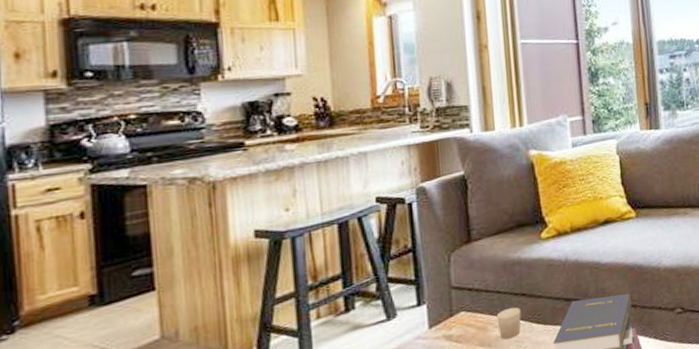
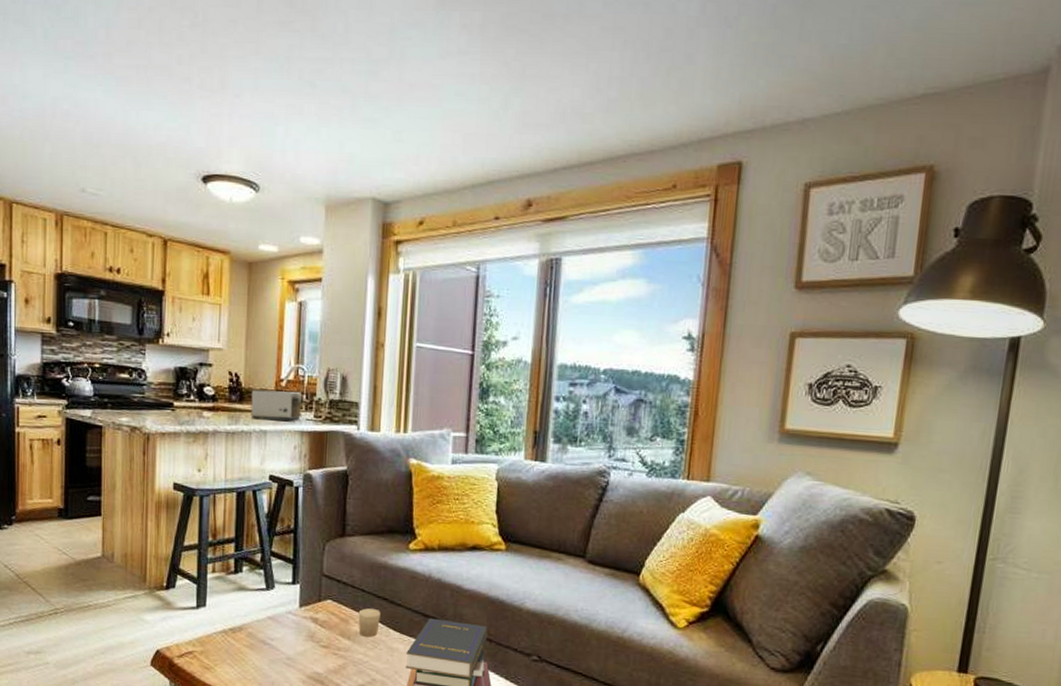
toaster: none [343,105,405,143] -> present [250,389,302,422]

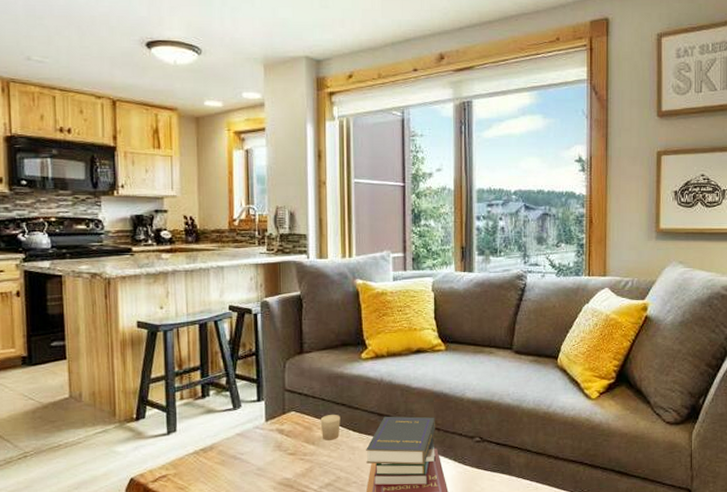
toaster: present [250,389,302,422] -> none [207,229,254,257]

